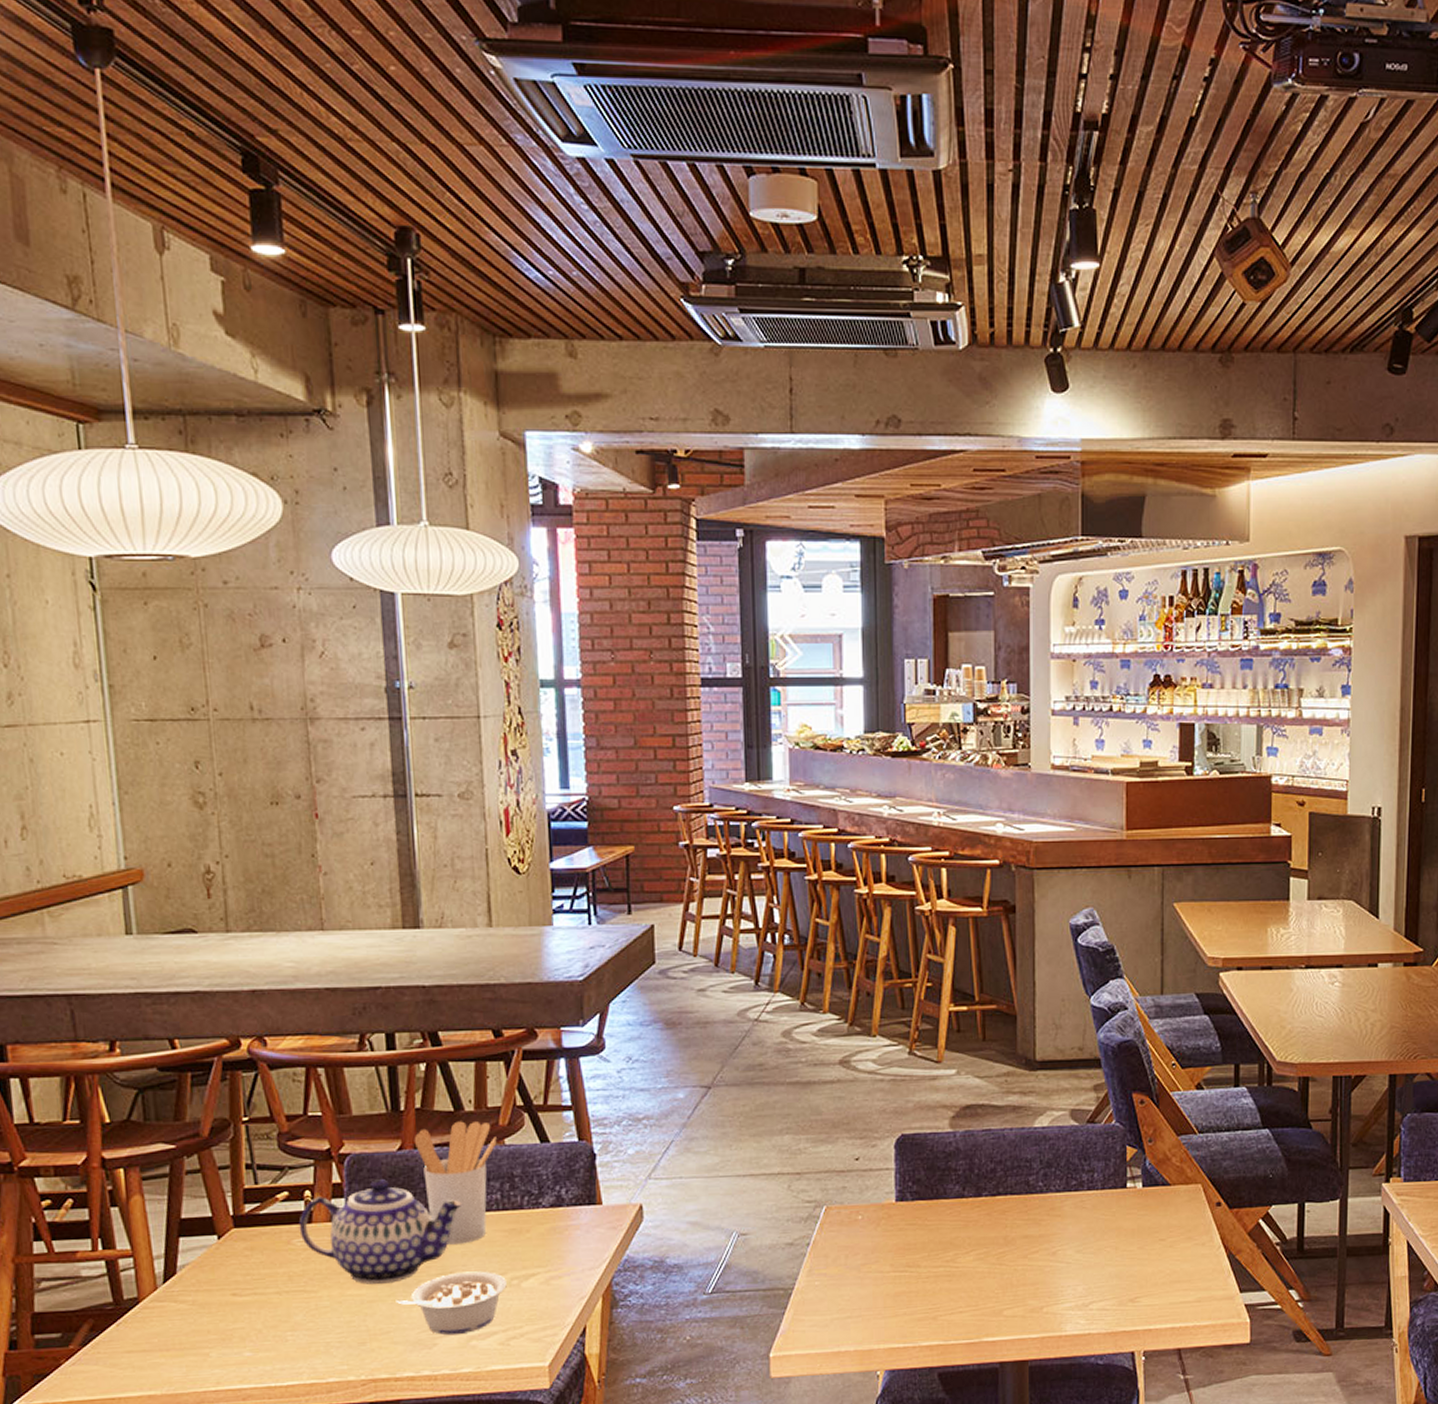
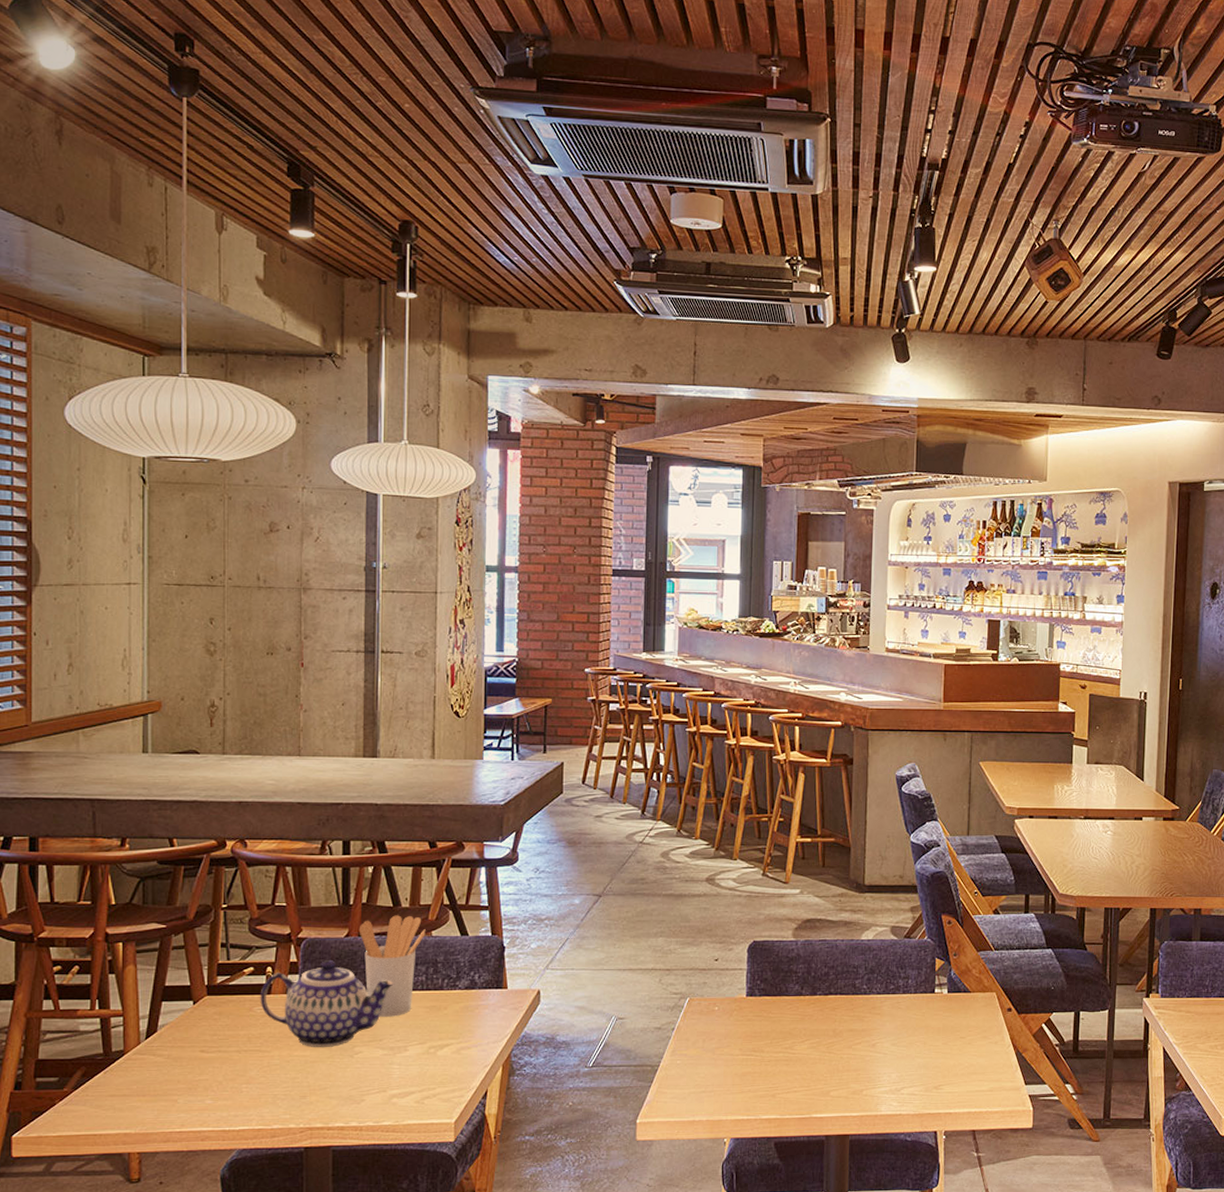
legume: present [397,1271,507,1336] -> none [335,1040,425,1093]

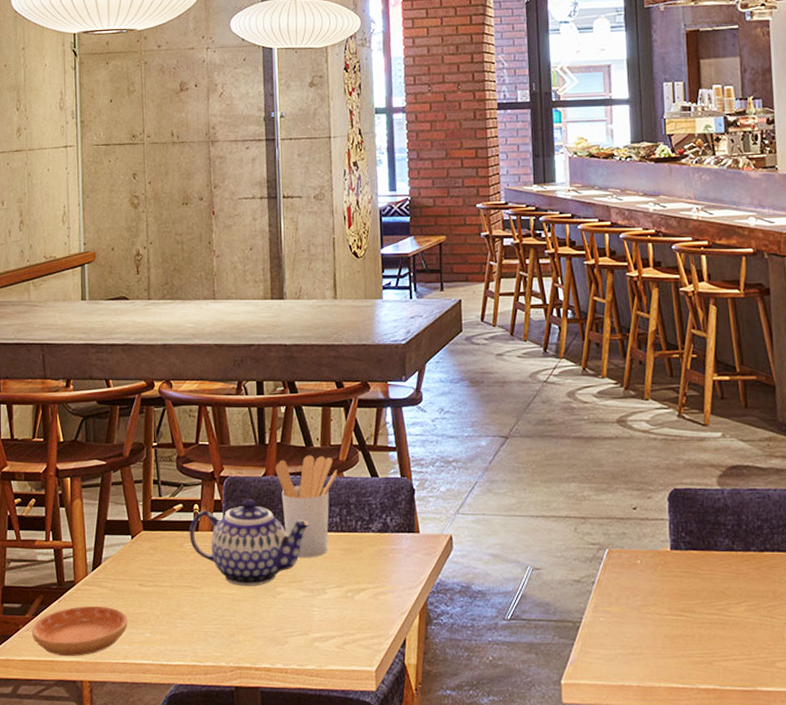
saucer: none [70,1075,187,1128] -> present [31,605,128,656]

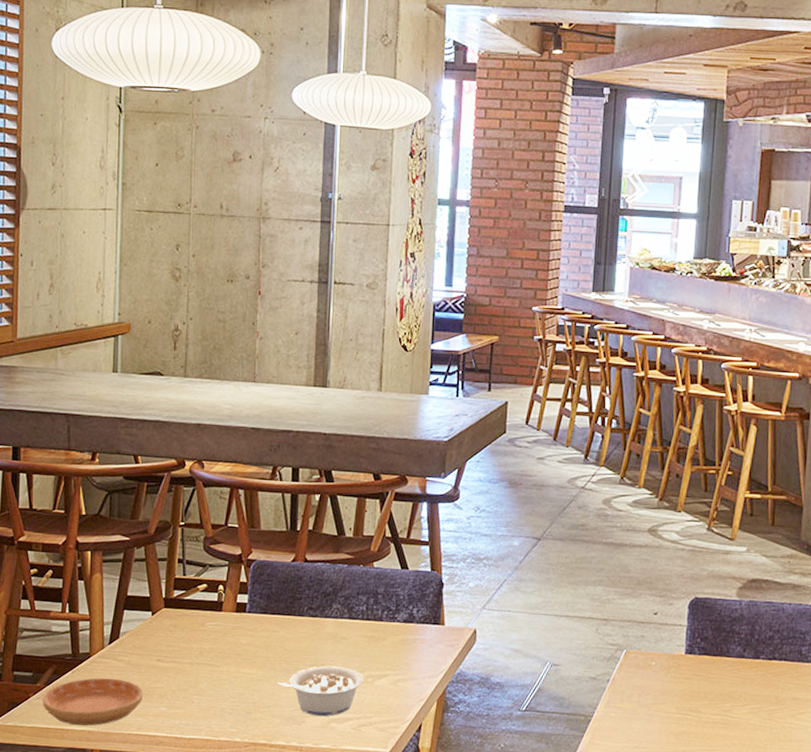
teapot: present [189,498,310,587] -> none [212,582,336,668]
legume: none [259,582,343,636] -> present [278,666,363,717]
utensil holder: present [275,455,337,558] -> none [304,544,368,643]

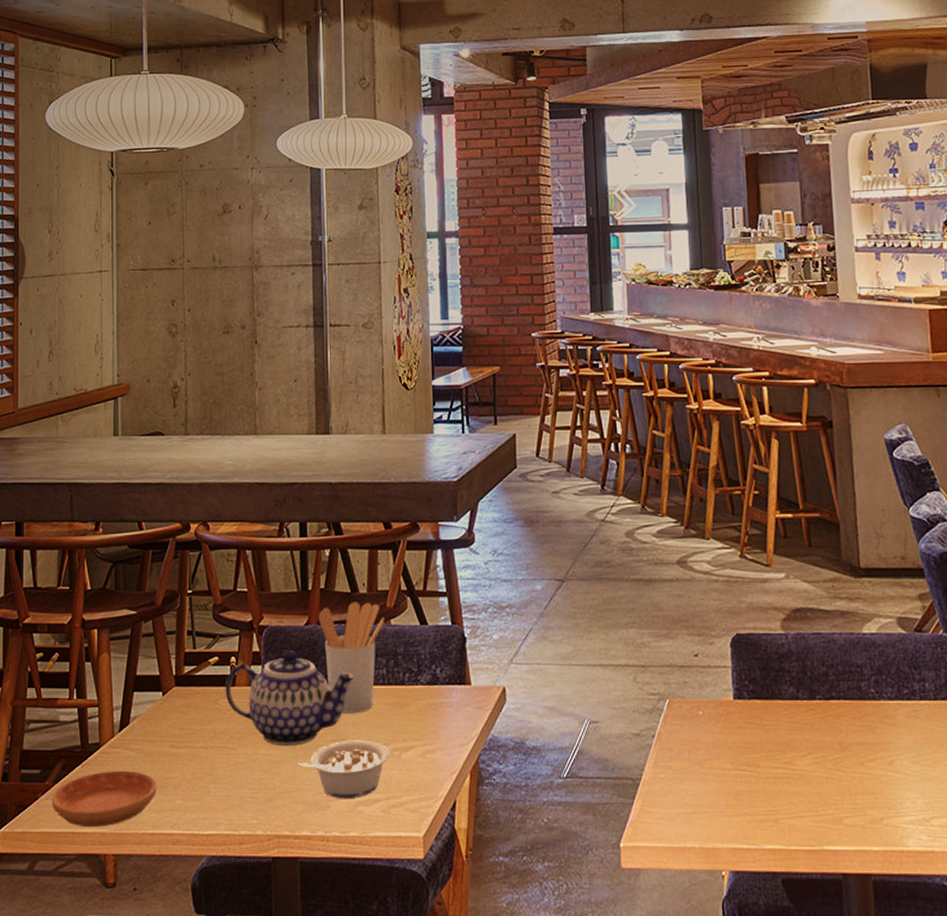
teapot: none [212,582,336,668] -> present [225,649,355,747]
utensil holder: none [304,544,368,643] -> present [318,602,384,714]

